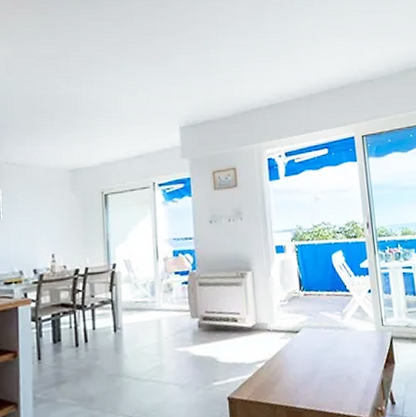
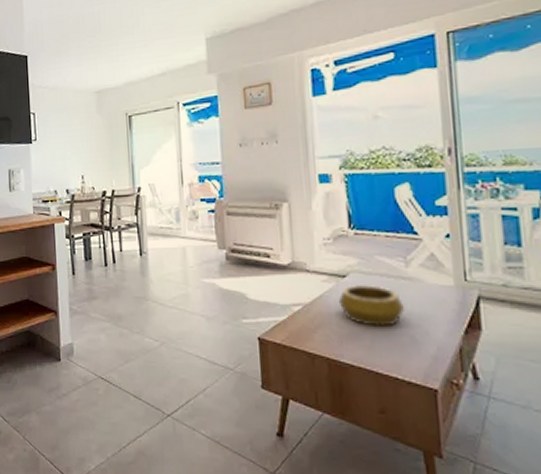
decorative bowl: none [293,337,342,373] -> present [338,284,404,328]

